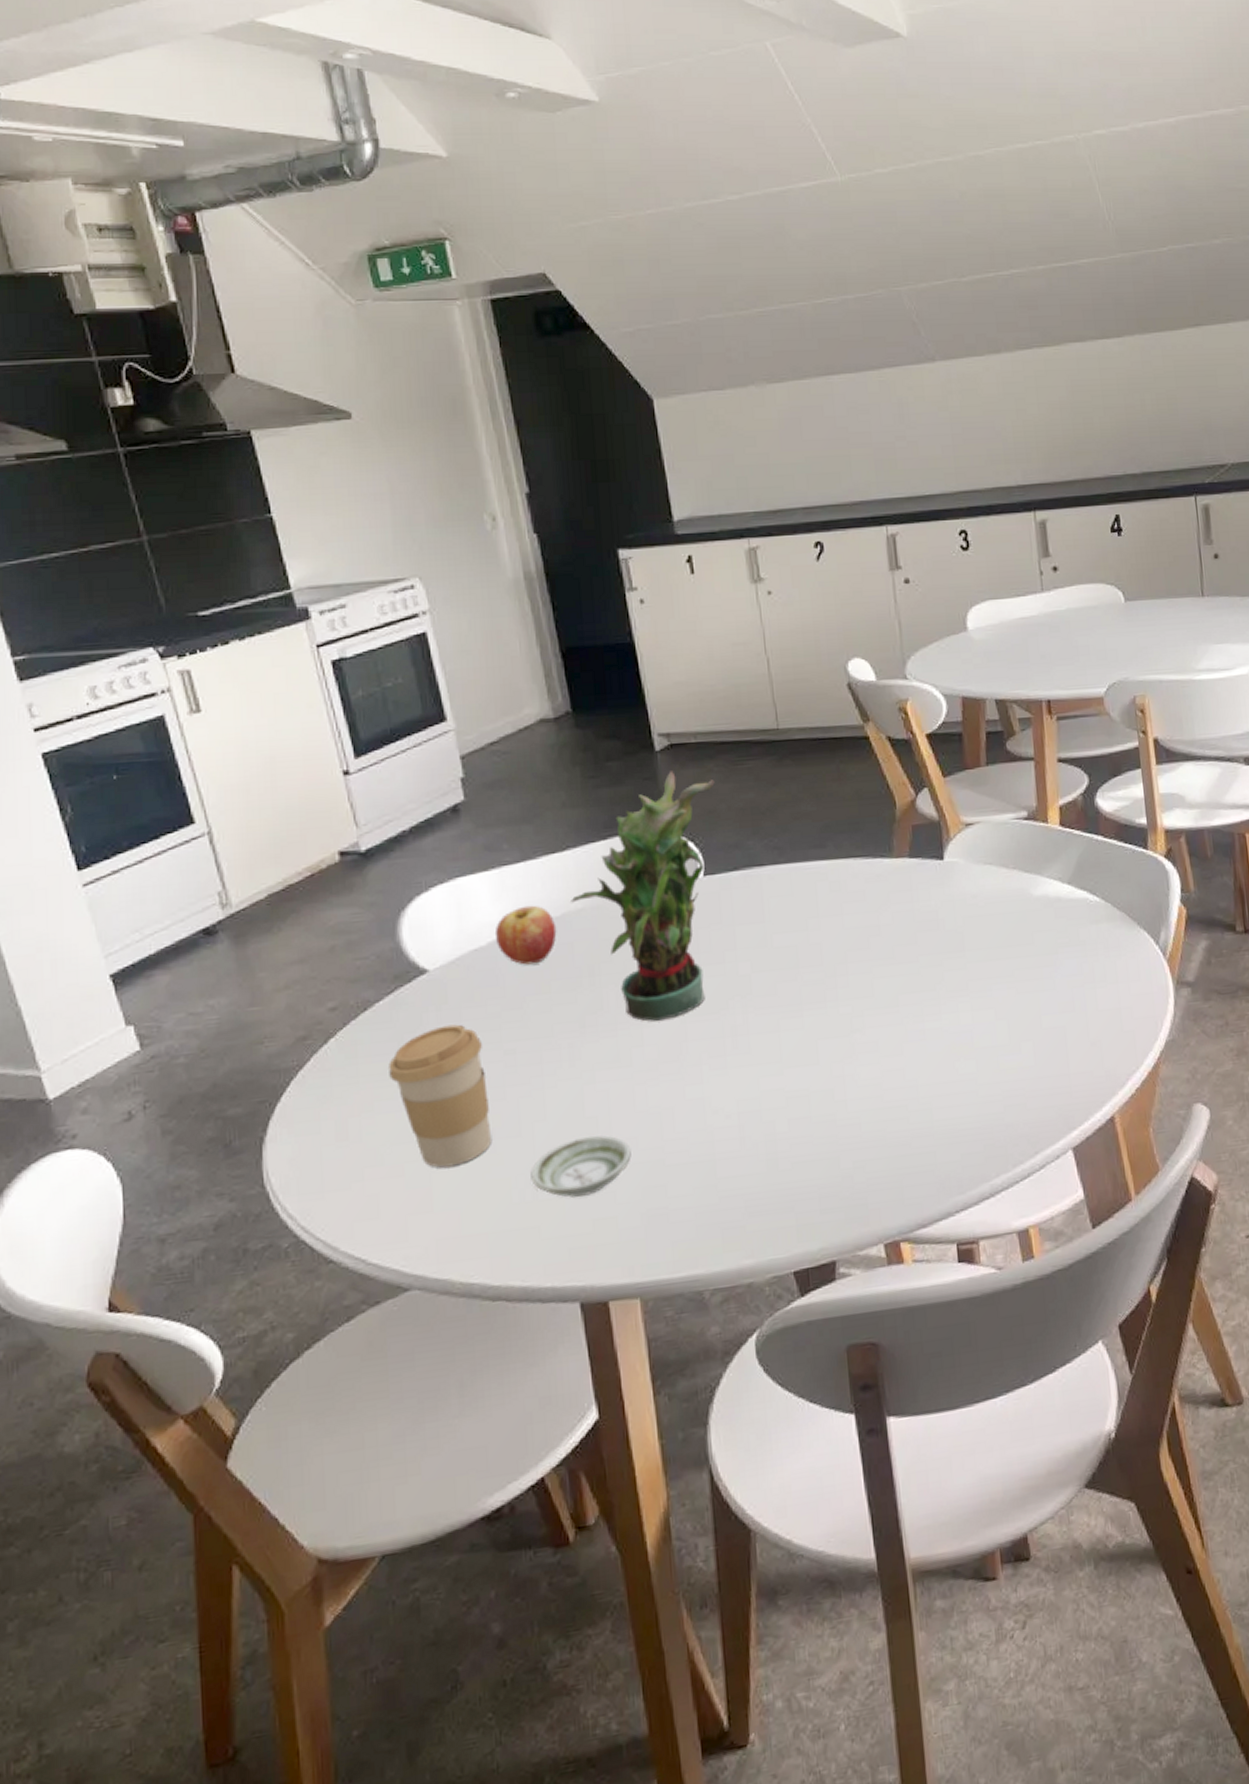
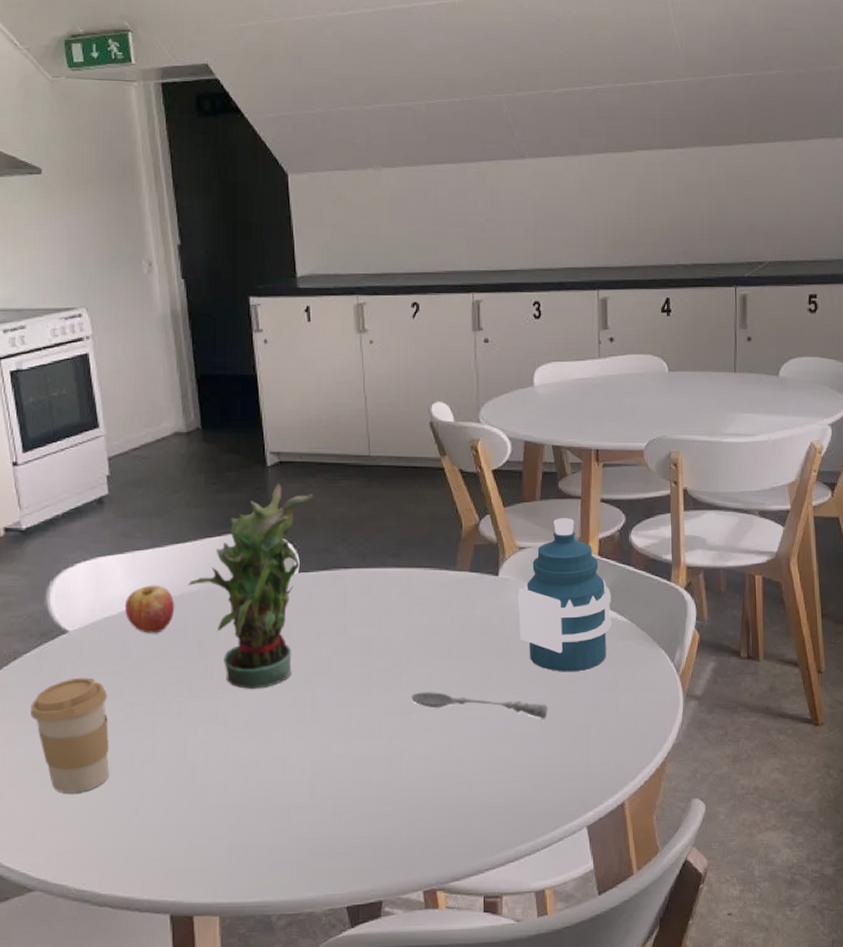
saucer: present [530,1135,631,1197] -> none [138,779,221,828]
soupspoon: none [850,1004,1016,1026] -> present [411,692,548,719]
water bottle: none [968,784,1083,968] -> present [518,518,612,672]

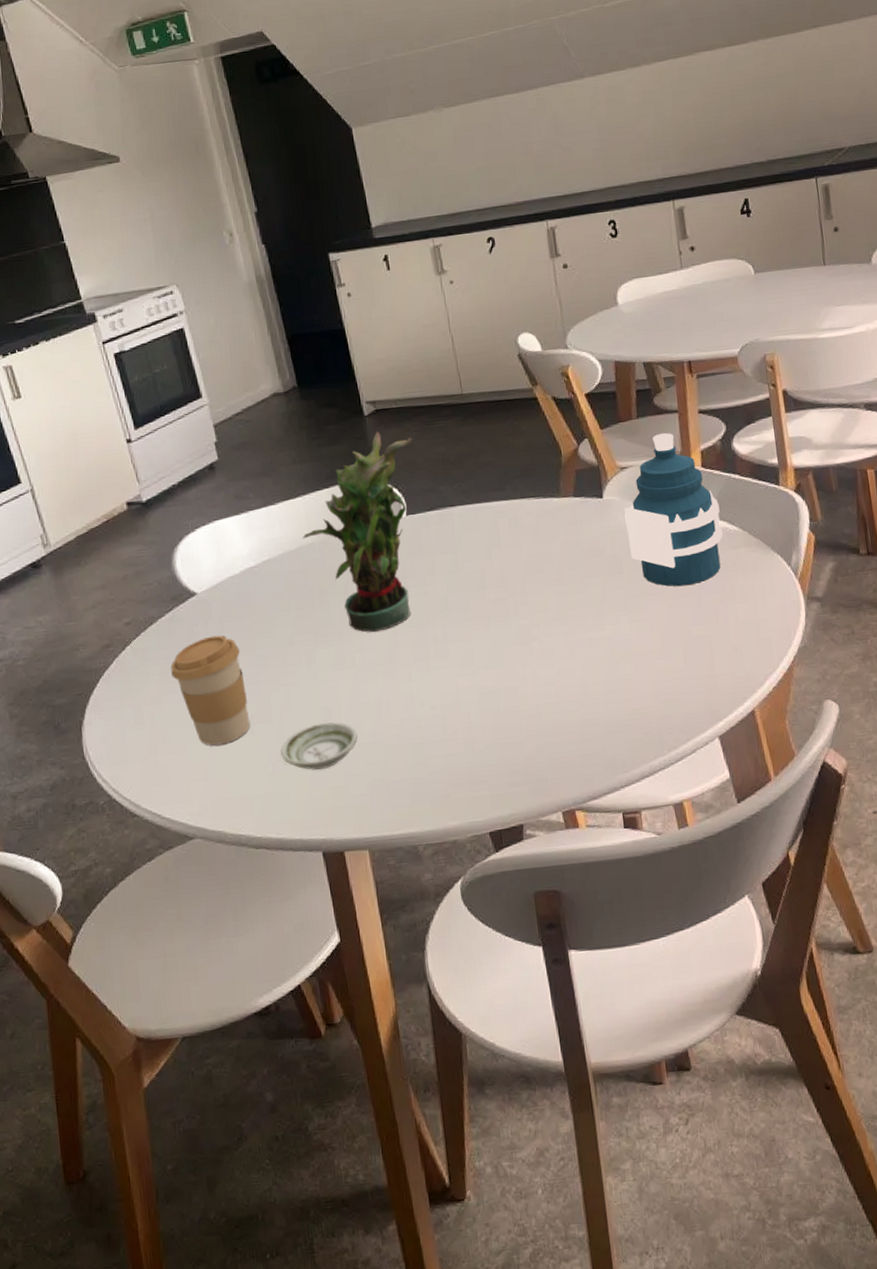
fruit: present [124,585,175,634] -> none [245,541,293,589]
saucer: none [138,779,221,828] -> present [280,722,358,770]
soupspoon: present [411,692,548,719] -> none [529,618,668,635]

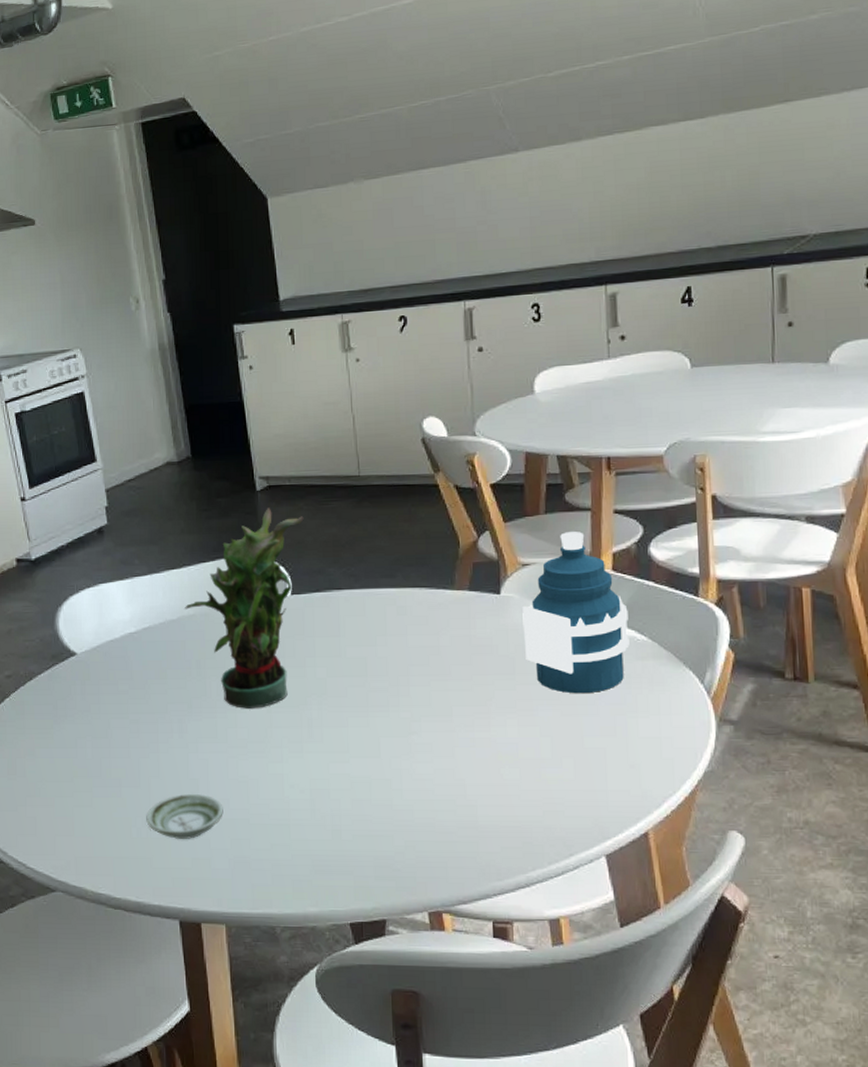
coffee cup: present [171,635,251,746] -> none [46,696,119,804]

